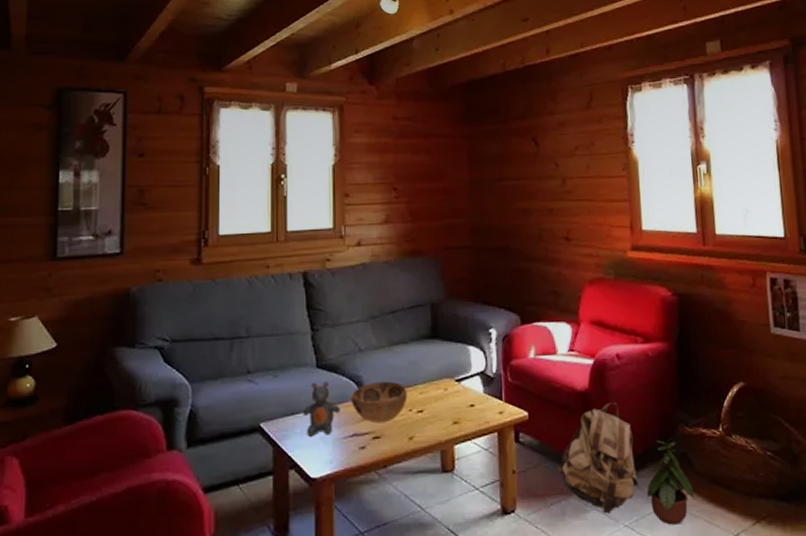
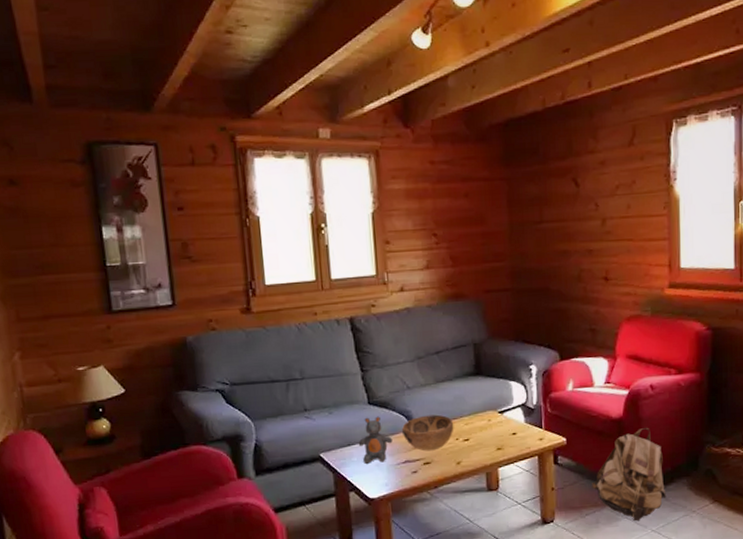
potted plant: present [646,438,695,525] -> none [673,457,717,529]

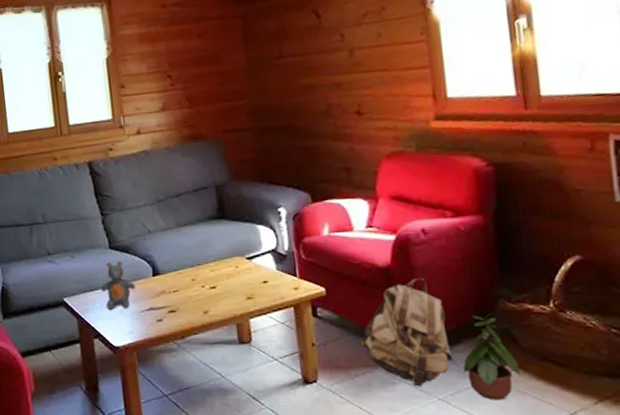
decorative bowl: present [401,414,454,452] -> none [144,260,199,299]
potted plant: none [673,457,717,529] -> present [463,314,522,400]

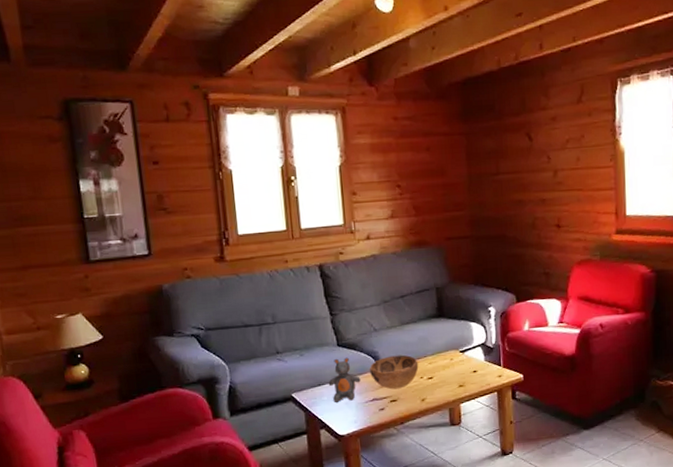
decorative bowl: none [144,260,199,299] -> present [369,355,419,390]
backpack: present [359,278,454,387] -> none [547,364,616,451]
potted plant: present [463,314,522,400] -> none [622,390,663,457]

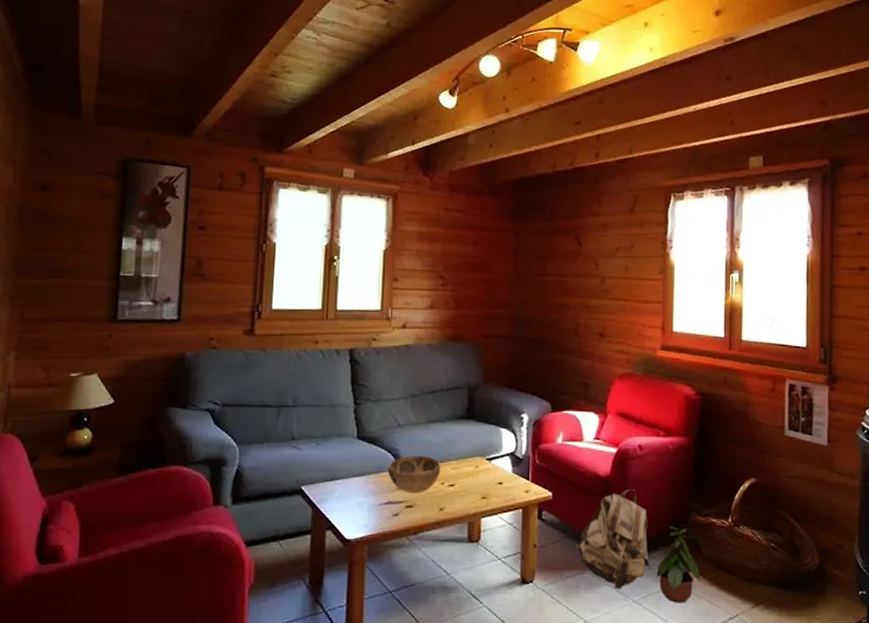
stuffed animal: present [328,357,361,402] -> none [342,452,377,501]
backpack: none [547,364,616,451] -> present [575,489,650,589]
potted plant: none [622,390,663,457] -> present [656,525,701,603]

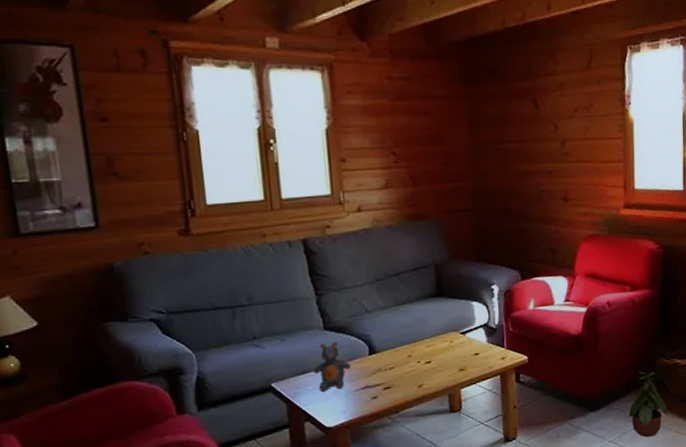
stuffed animal: none [342,452,377,501] -> present [313,341,351,392]
decorative bowl: present [387,455,441,494] -> none [360,337,416,376]
backpack: present [575,489,650,589] -> none [553,343,622,434]

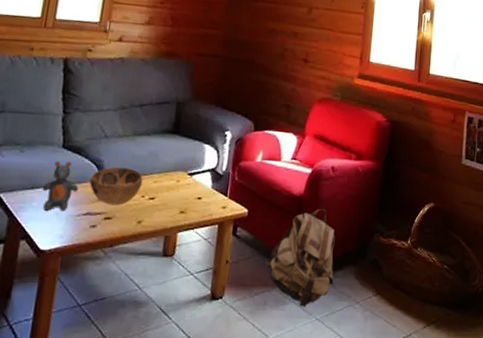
decorative bowl: none [360,337,416,376] -> present [89,167,143,206]
backpack: none [553,343,622,434] -> present [265,209,335,307]
potted plant: present [628,369,668,437] -> none [339,245,380,322]

